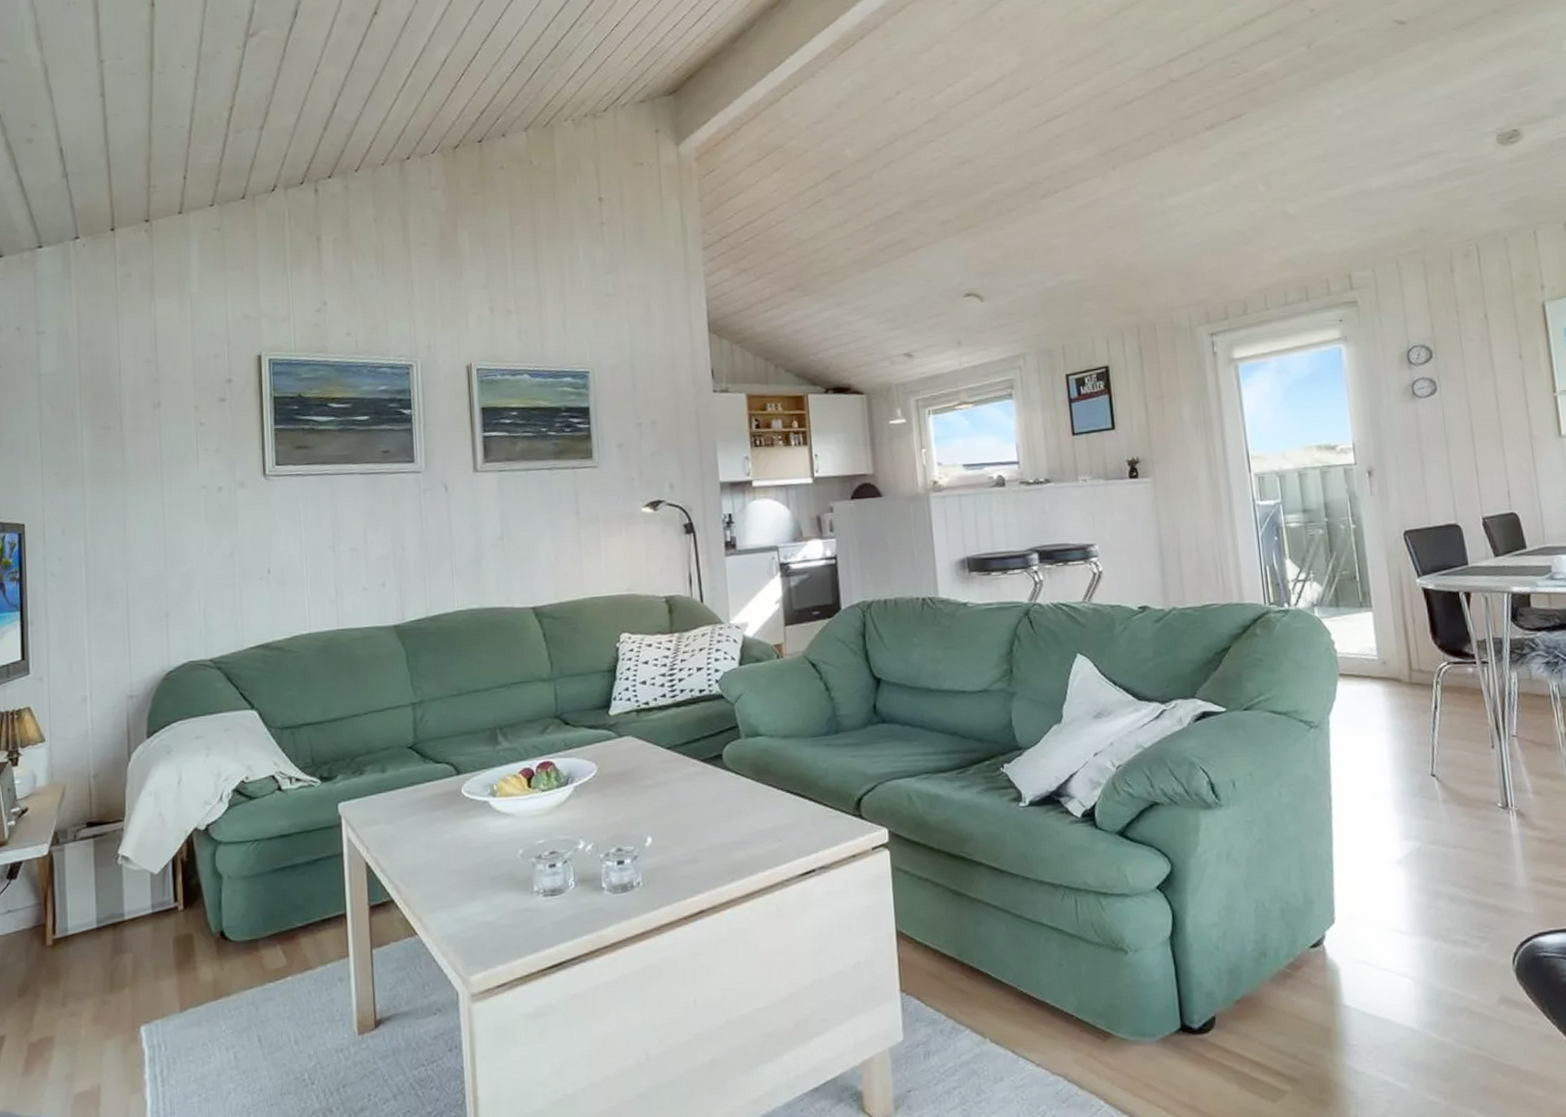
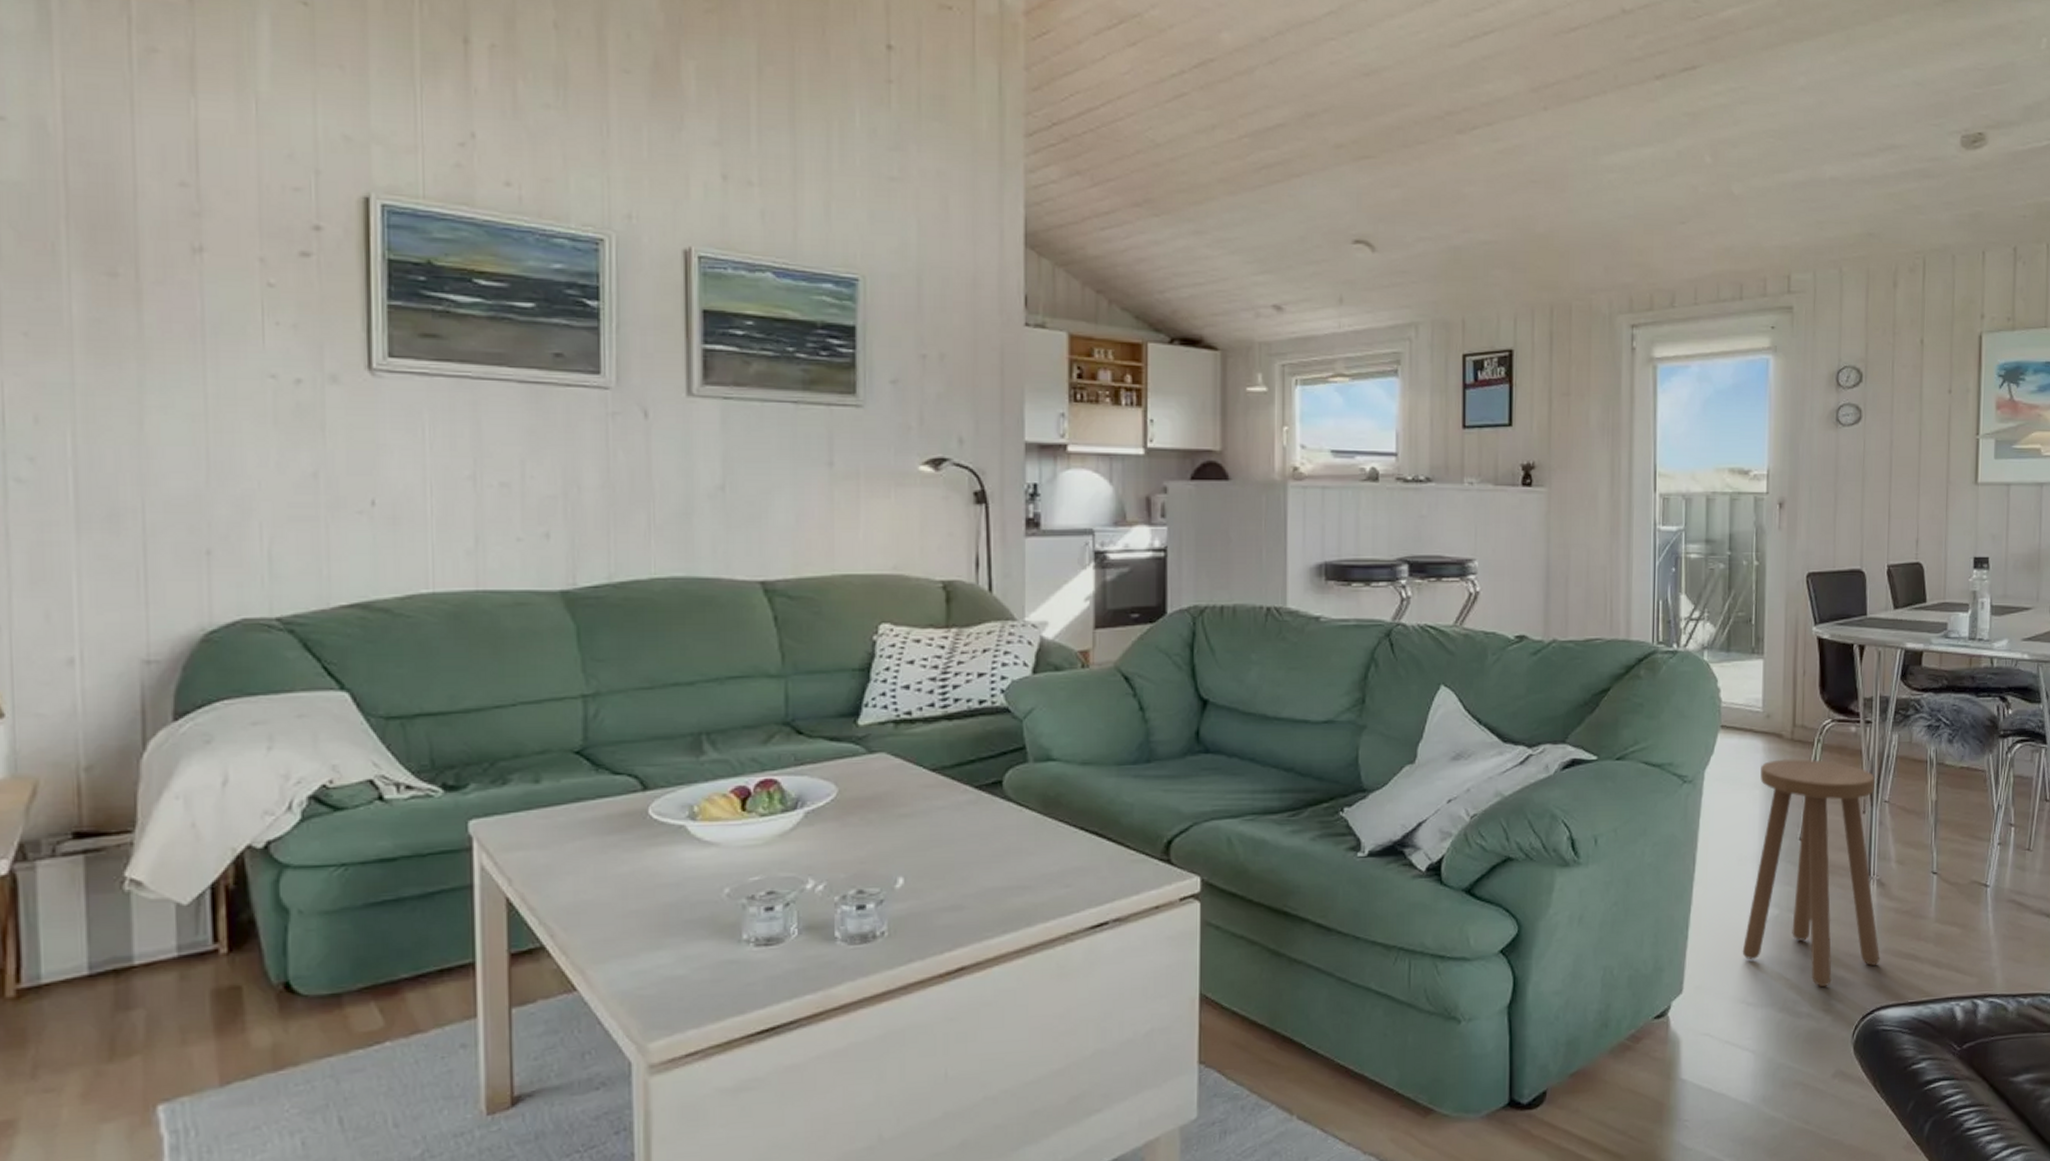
stool: none [1383,699,1531,916] -> present [1742,758,1880,987]

